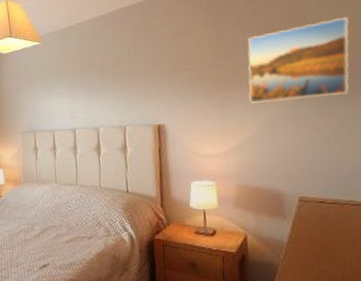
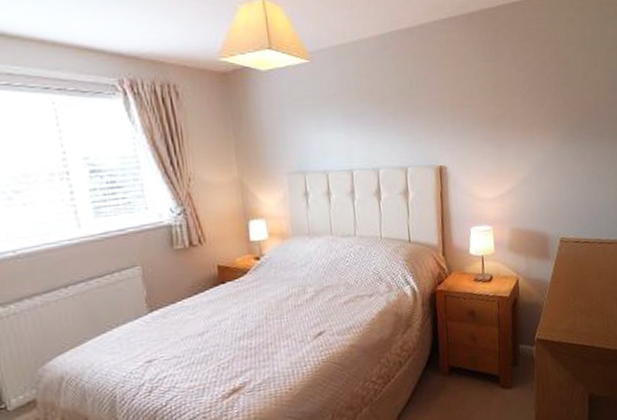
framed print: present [247,17,349,103] -> none [521,66,600,146]

